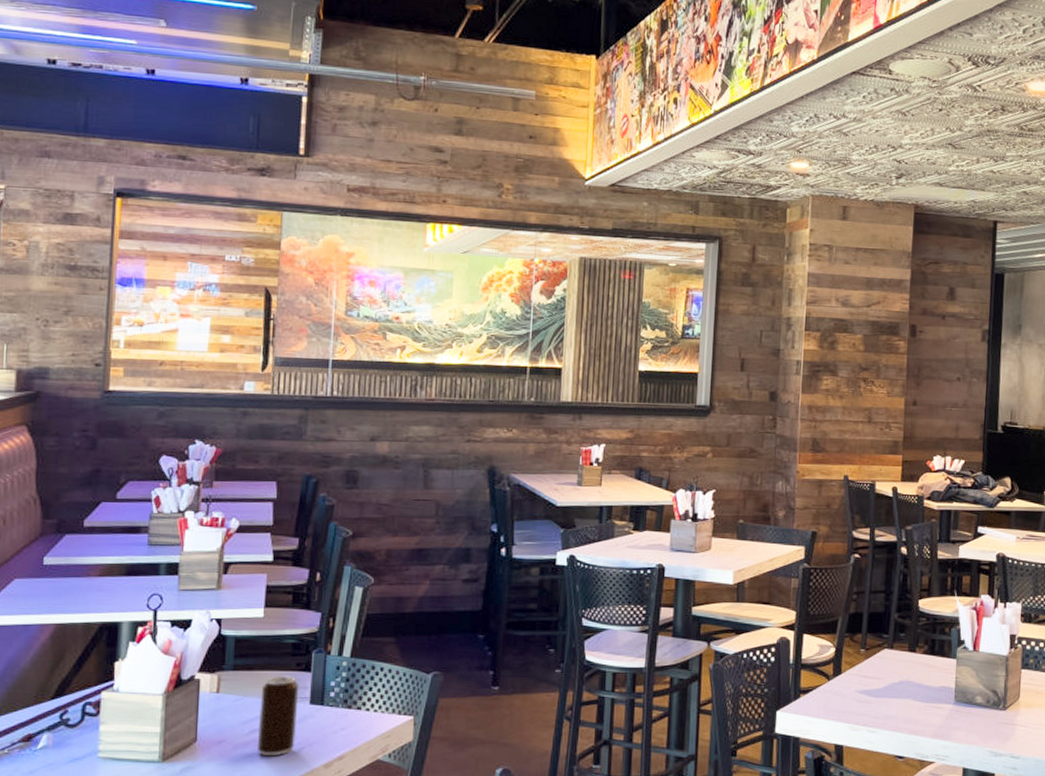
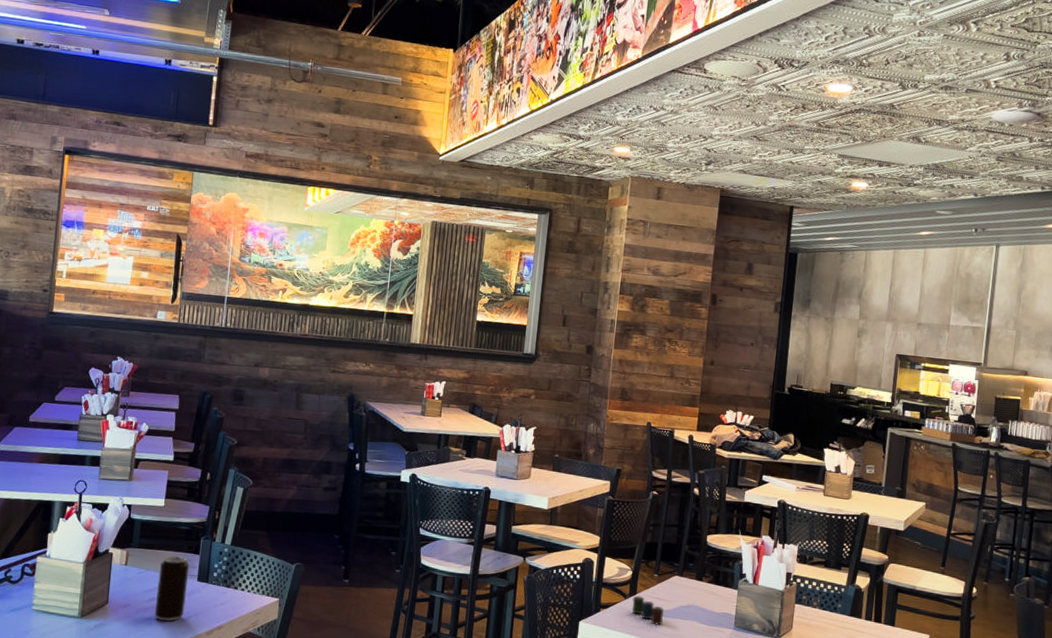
cup: none [836,676,875,707] -> present [632,596,665,625]

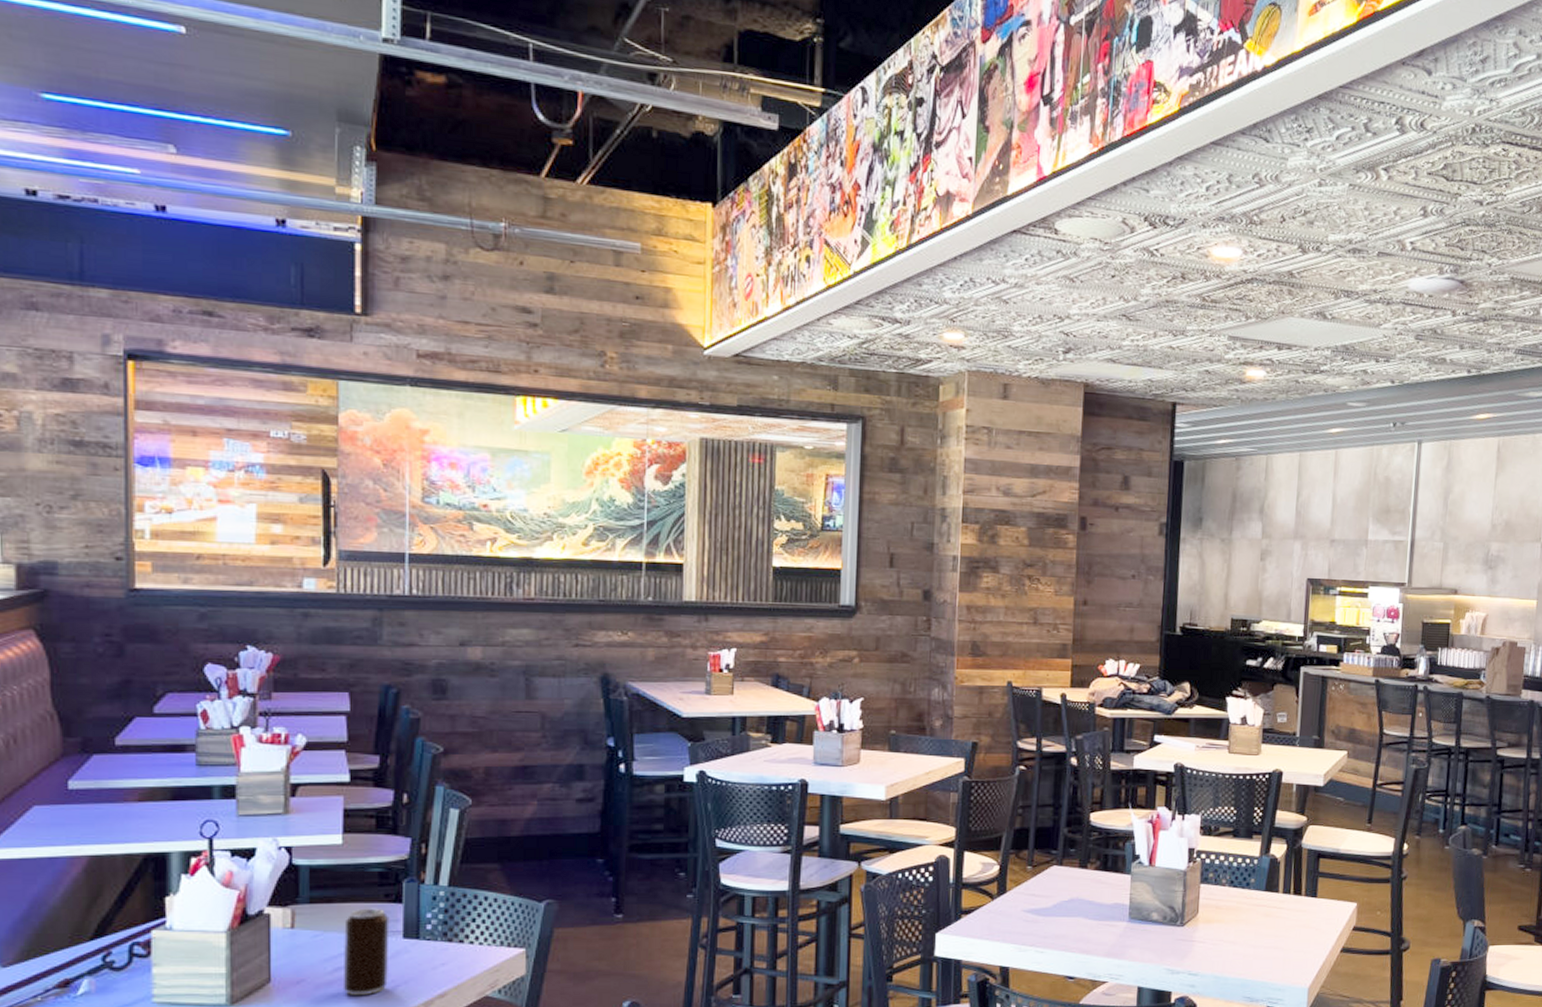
cup: present [632,596,665,625] -> none [1001,894,1043,927]

